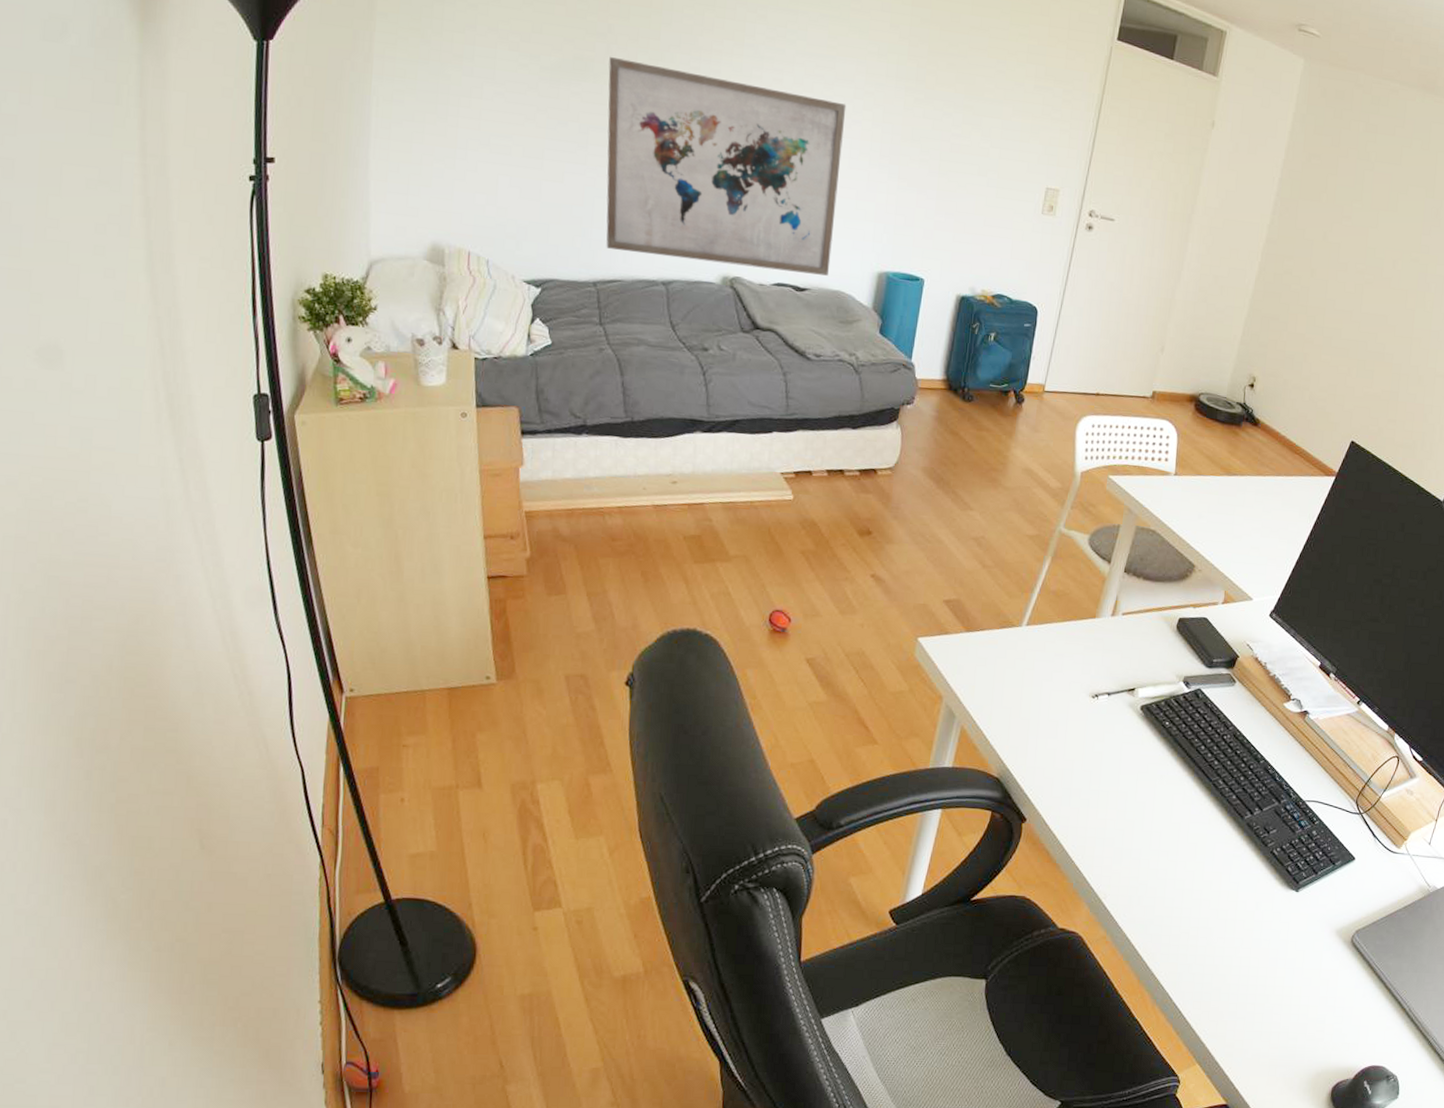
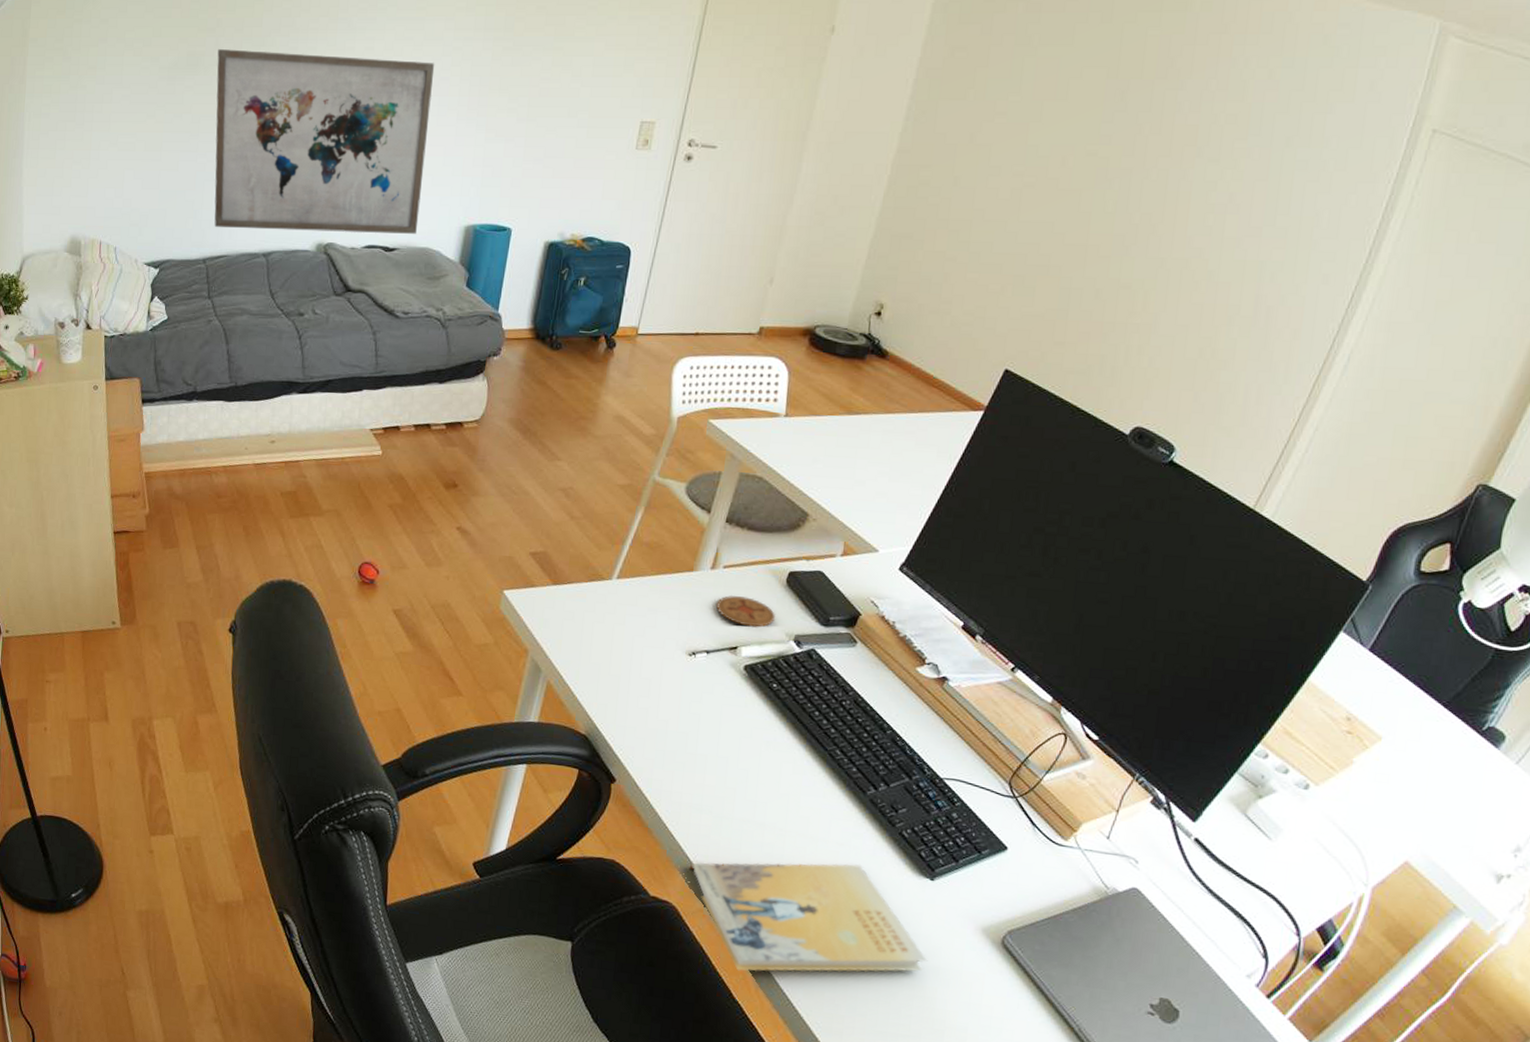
book: none [1093,882,1294,991] -> present [689,862,928,972]
coaster: none [1116,640,1168,670] -> present [716,594,776,628]

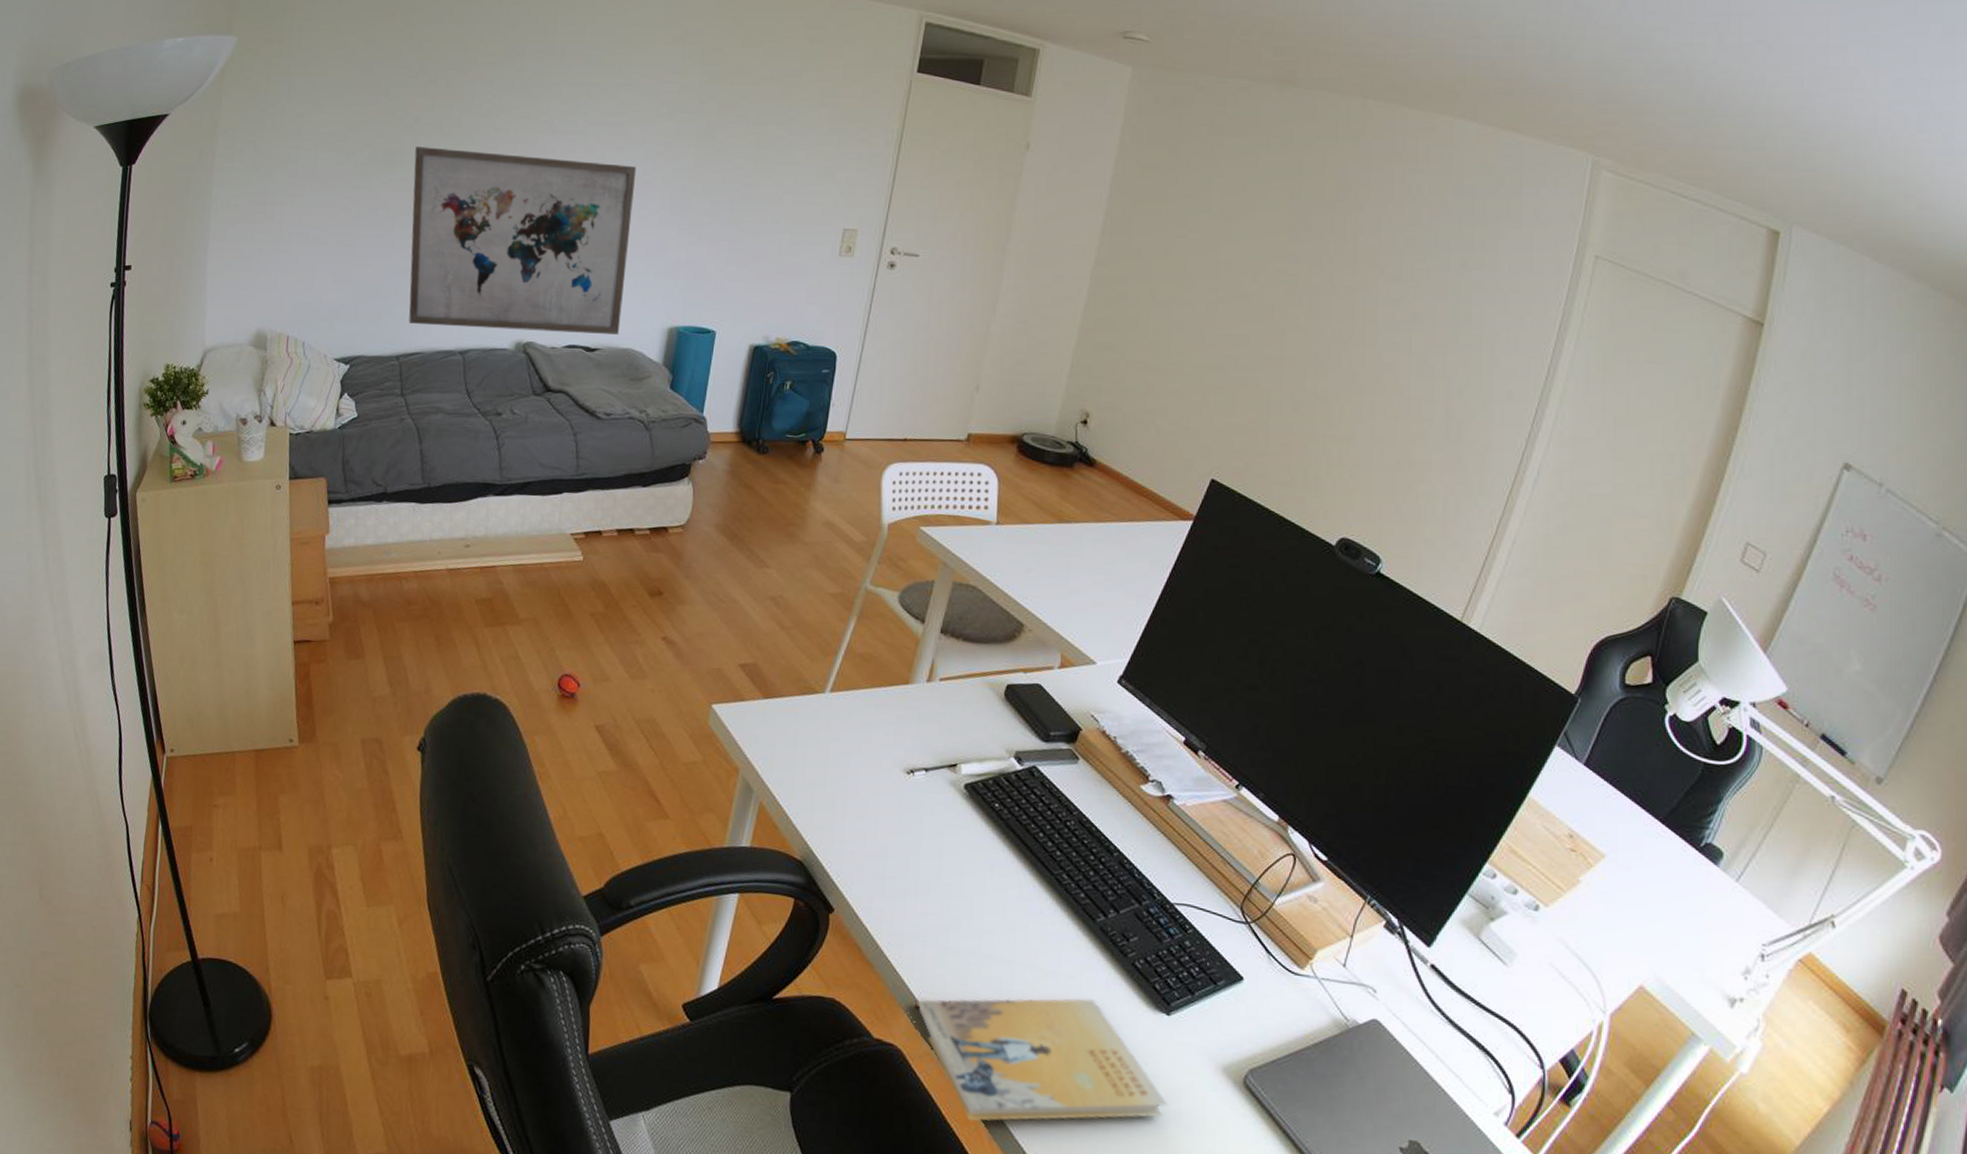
coaster: present [716,594,776,628] -> none [934,709,995,744]

